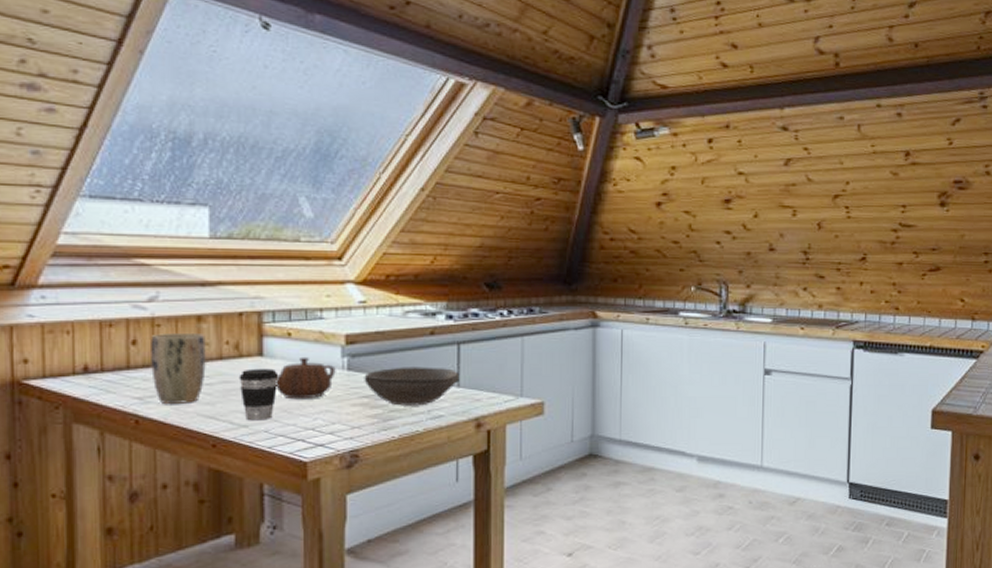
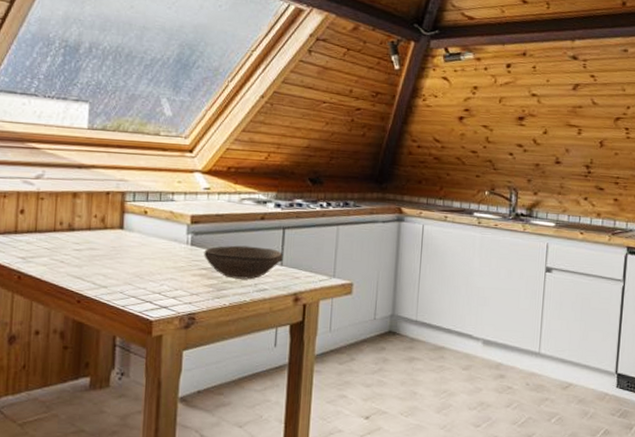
plant pot: present [151,334,206,404] -> none [33,205,79,265]
coffee cup: present [239,368,279,421] -> none [102,239,135,283]
teapot: present [274,356,336,400] -> none [131,231,181,268]

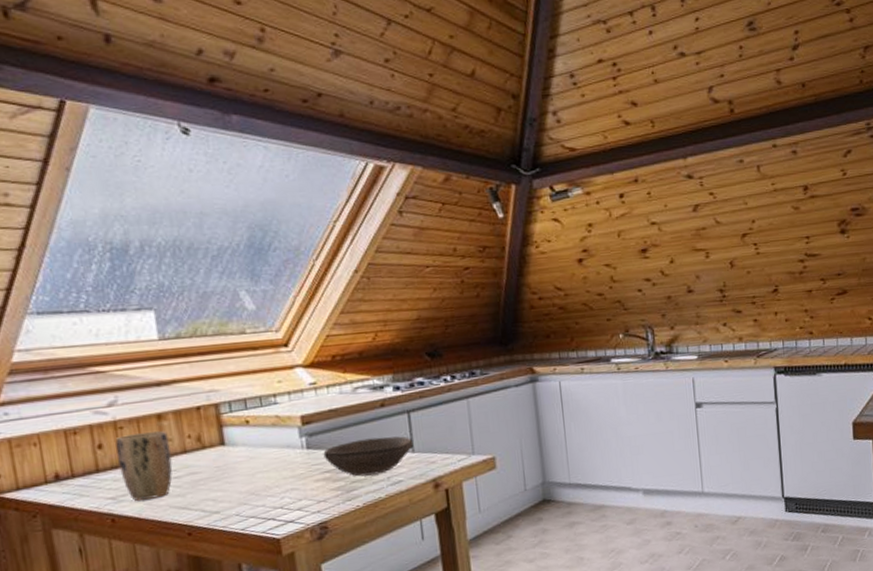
plant pot: none [33,205,79,265] -> present [115,431,173,501]

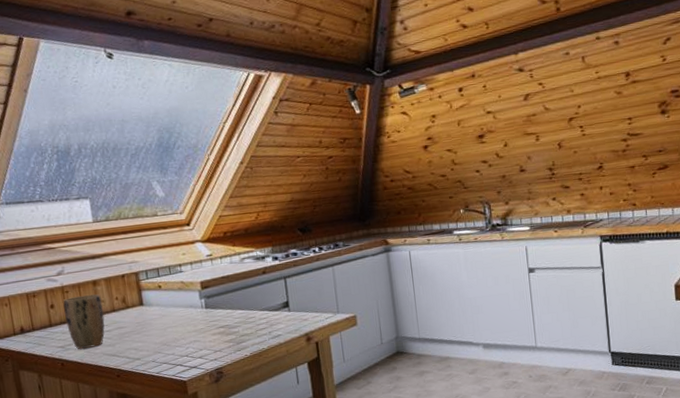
bowl: present [323,436,414,477] -> none [218,298,290,331]

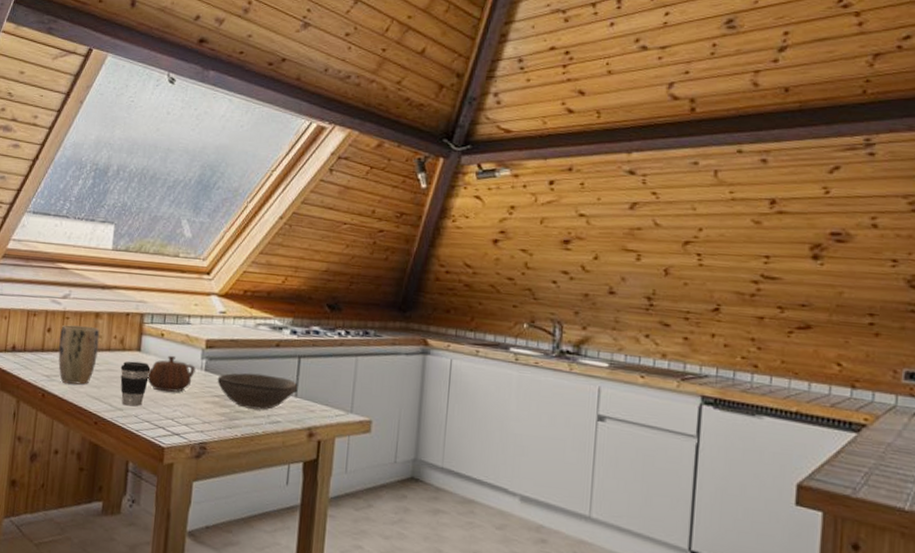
coffee cup: none [128,314,157,355] -> present [120,361,151,407]
teapot: none [153,302,197,335] -> present [147,355,196,393]
bowl: none [218,298,290,331] -> present [217,373,298,410]

